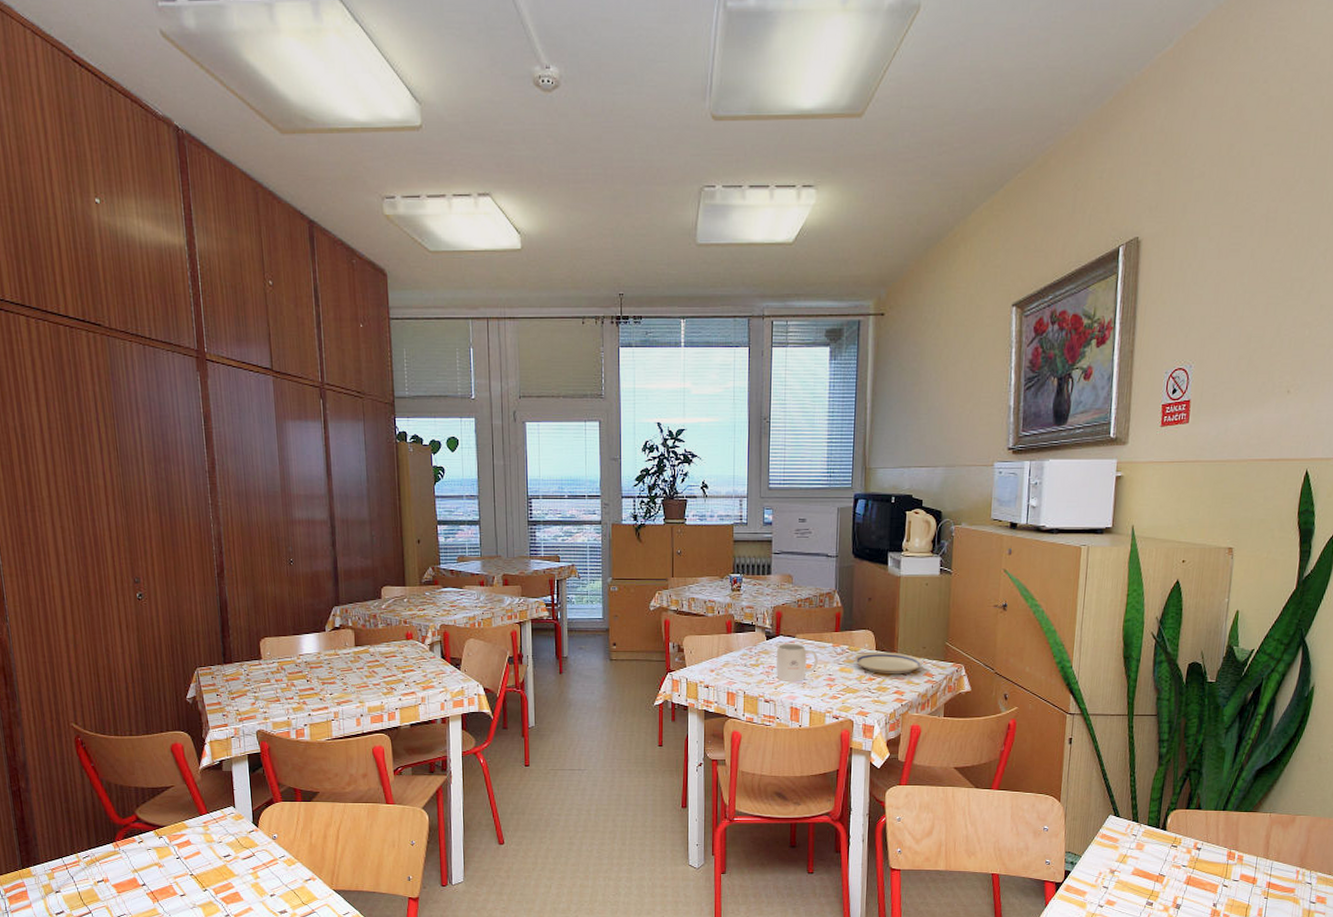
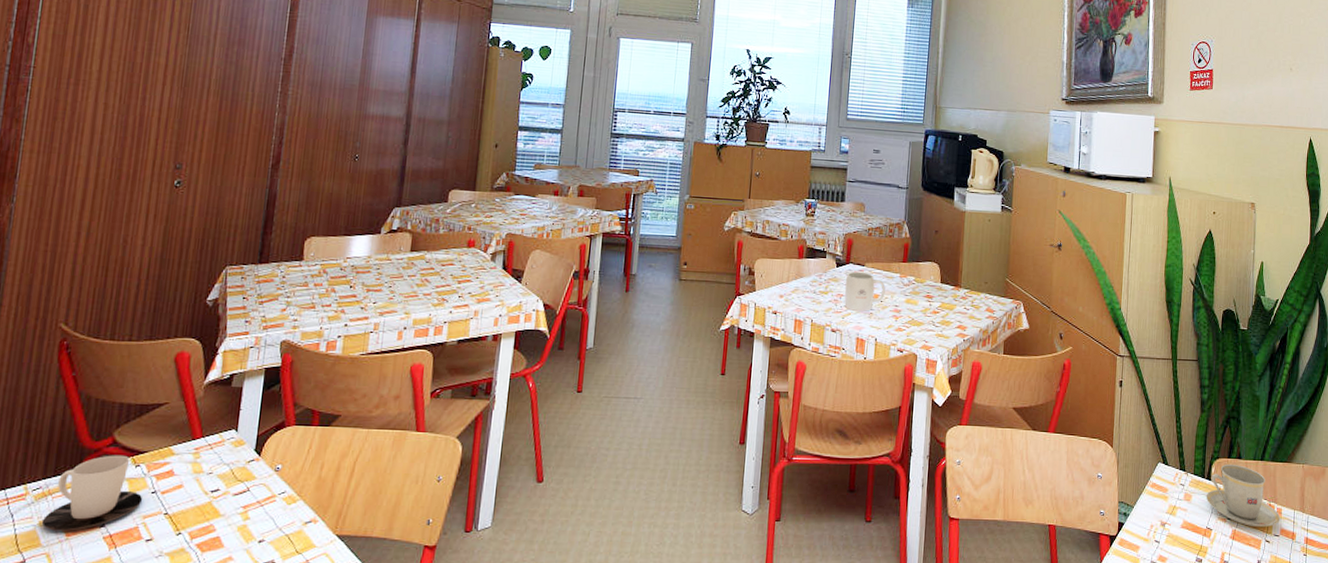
cup: none [97,829,171,889] -> present [42,455,143,531]
plate: present [854,652,923,675] -> none [920,284,985,309]
teacup: none [1159,814,1242,873] -> present [1206,463,1281,528]

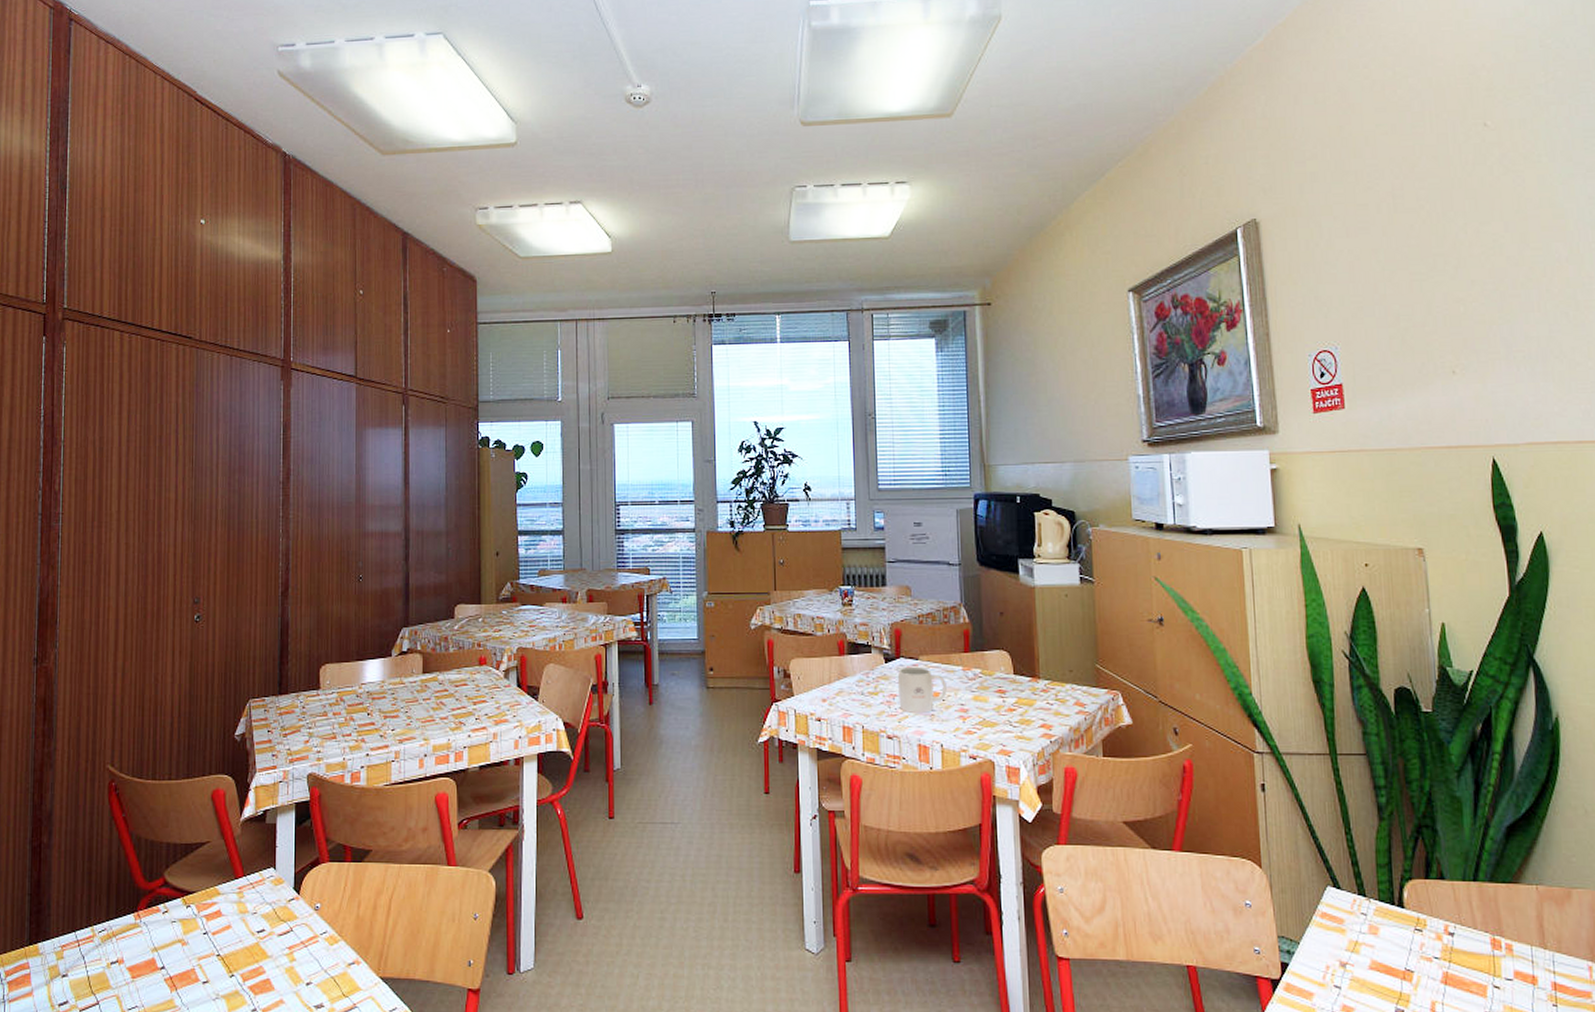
cup: present [42,455,143,531] -> none [110,895,196,973]
teacup: present [1206,463,1281,528] -> none [1399,886,1512,969]

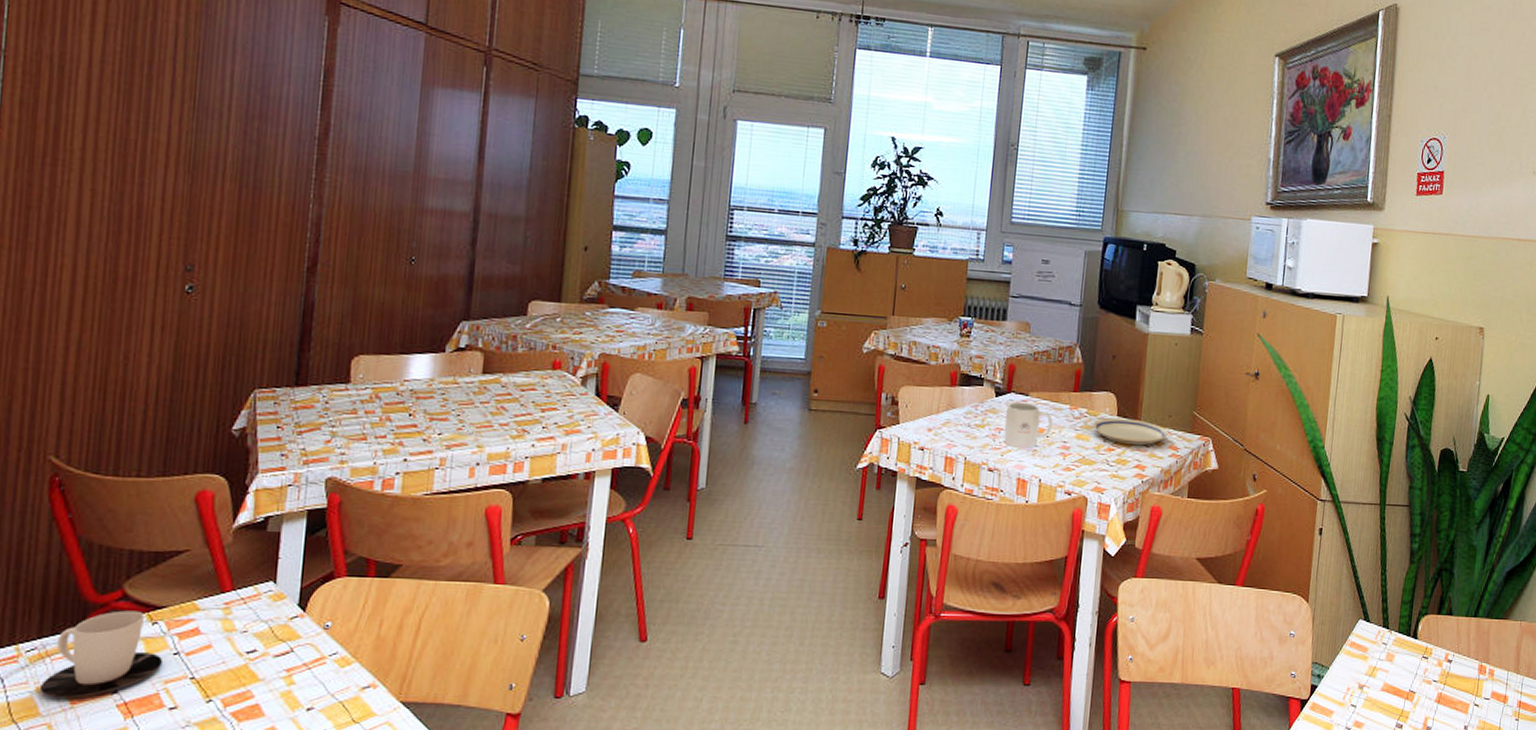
cup: none [110,895,196,973] -> present [41,610,164,698]
plate: none [989,676,1072,704] -> present [1092,417,1168,446]

